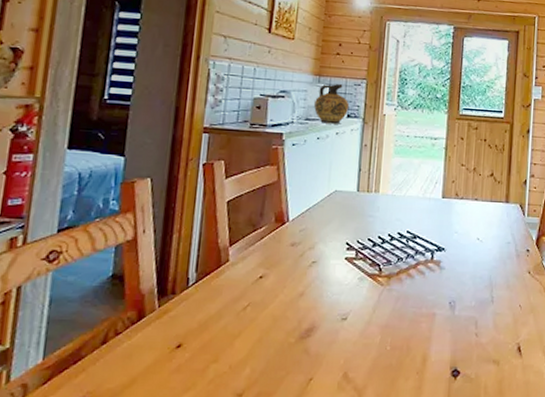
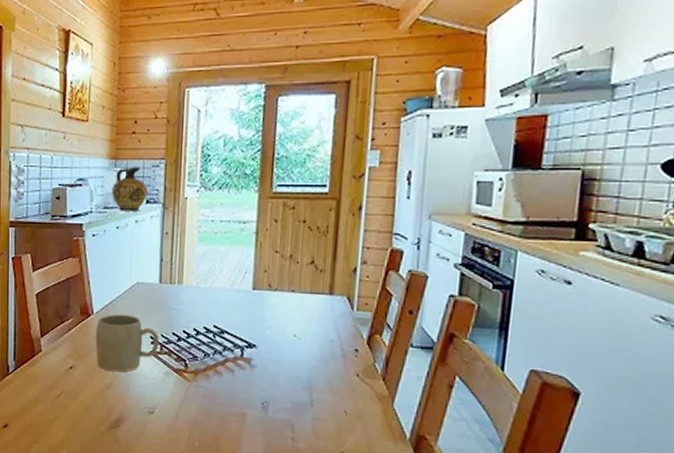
mug: none [289,221,355,280] -> present [95,314,159,372]

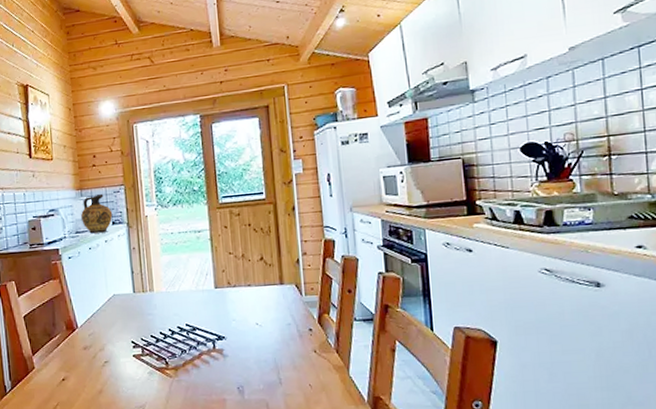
mug: present [95,314,159,372] -> none [82,324,140,378]

